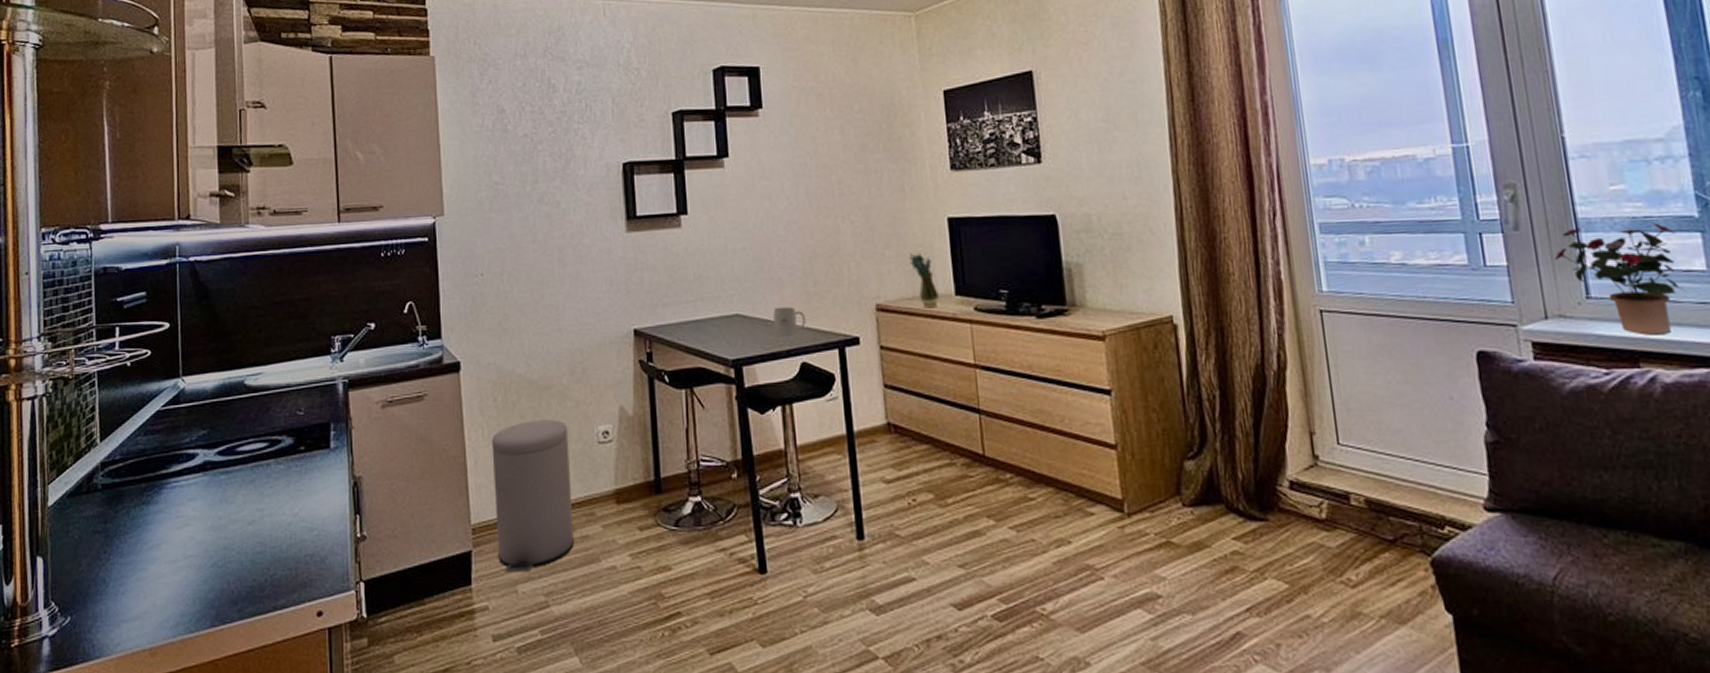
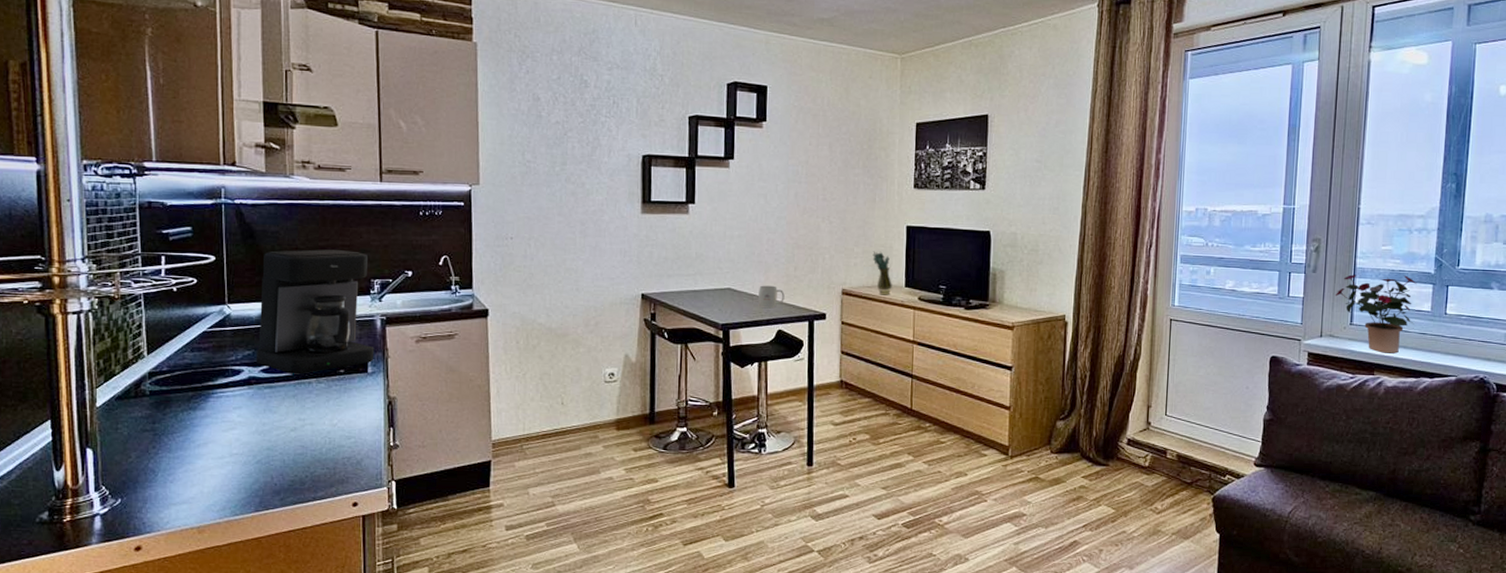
coffee maker: none [212,304,337,455] -> present [257,249,375,375]
pedal bin: present [491,420,575,572] -> none [512,361,580,479]

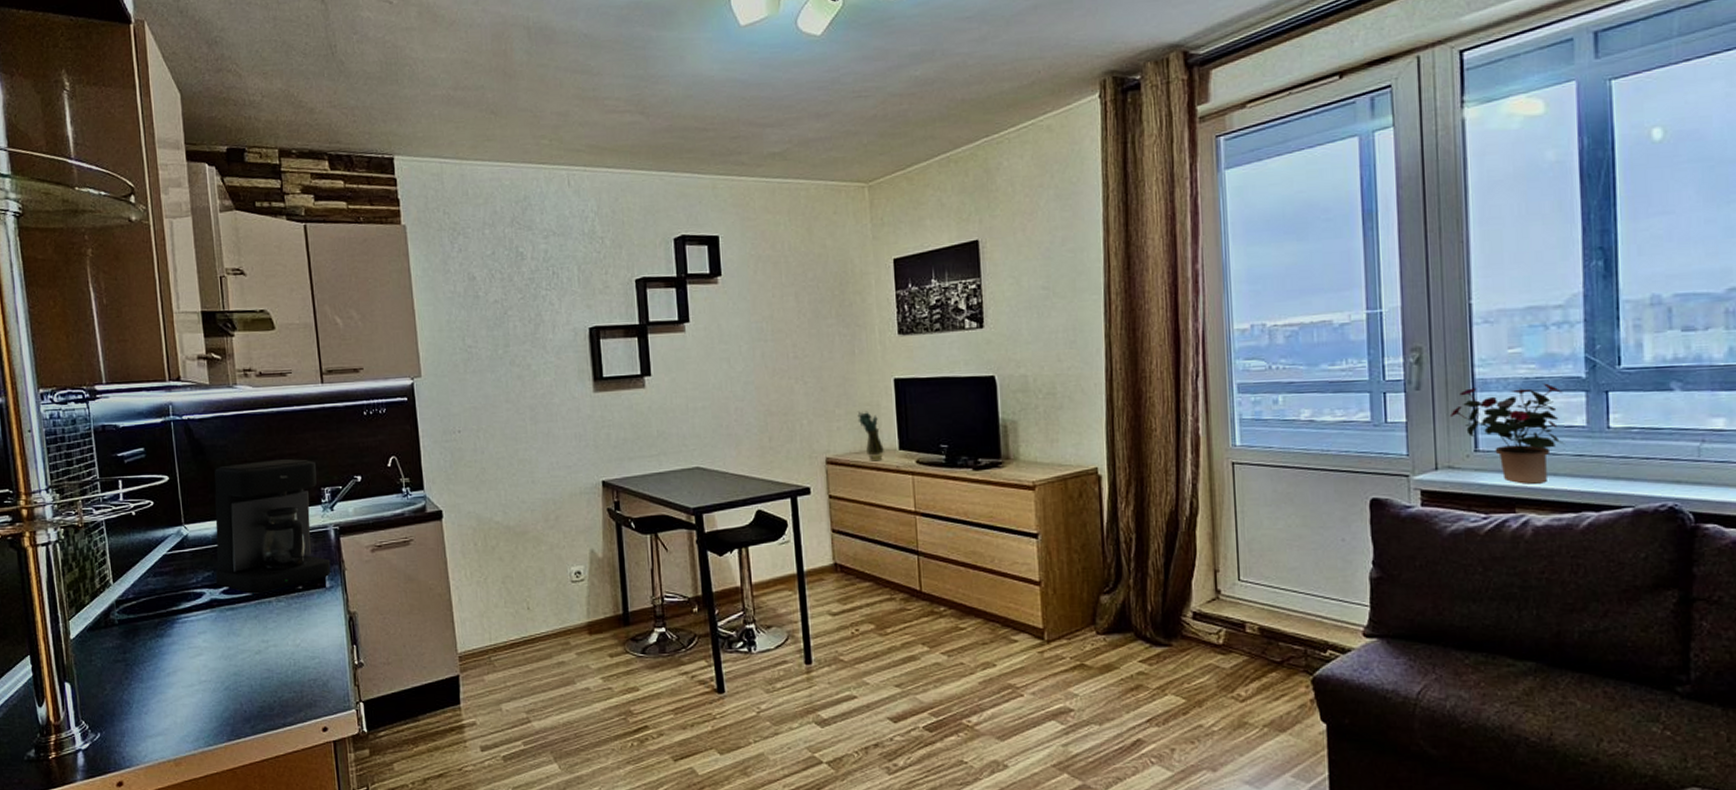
mug: present [758,285,785,309] -> none [731,460,761,487]

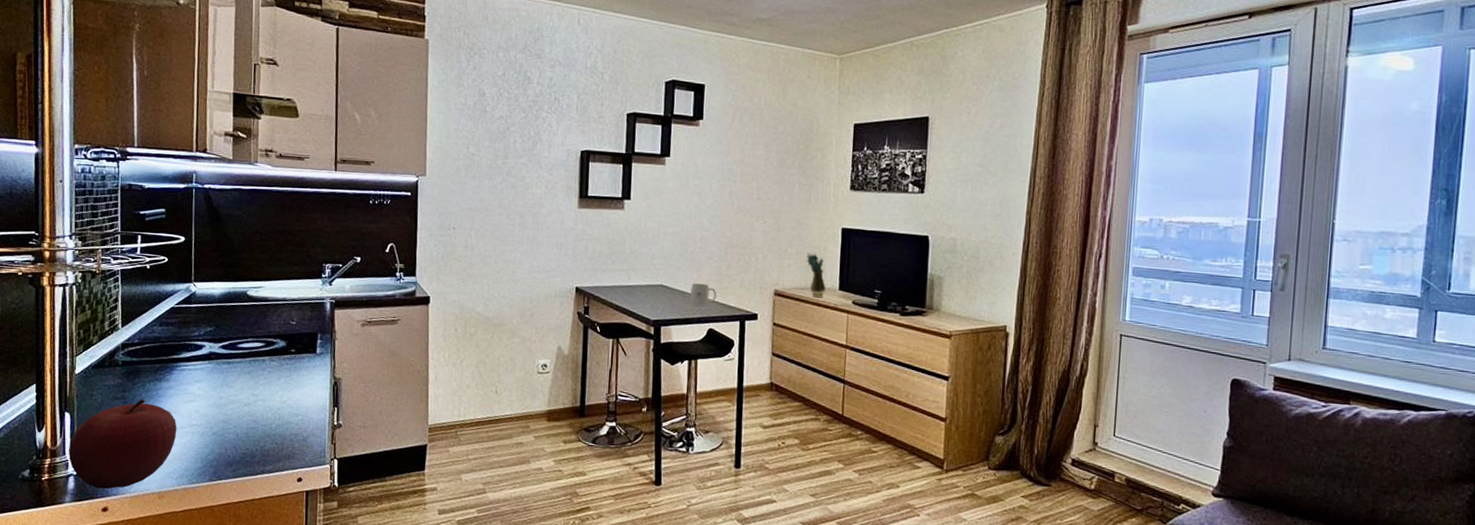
fruit: none [73,657,187,762] -> present [68,398,177,489]
coffee maker: present [214,459,331,594] -> none [217,233,323,352]
mug: none [731,460,761,487] -> present [690,283,717,307]
potted flower: present [1449,383,1564,484] -> none [1305,294,1401,382]

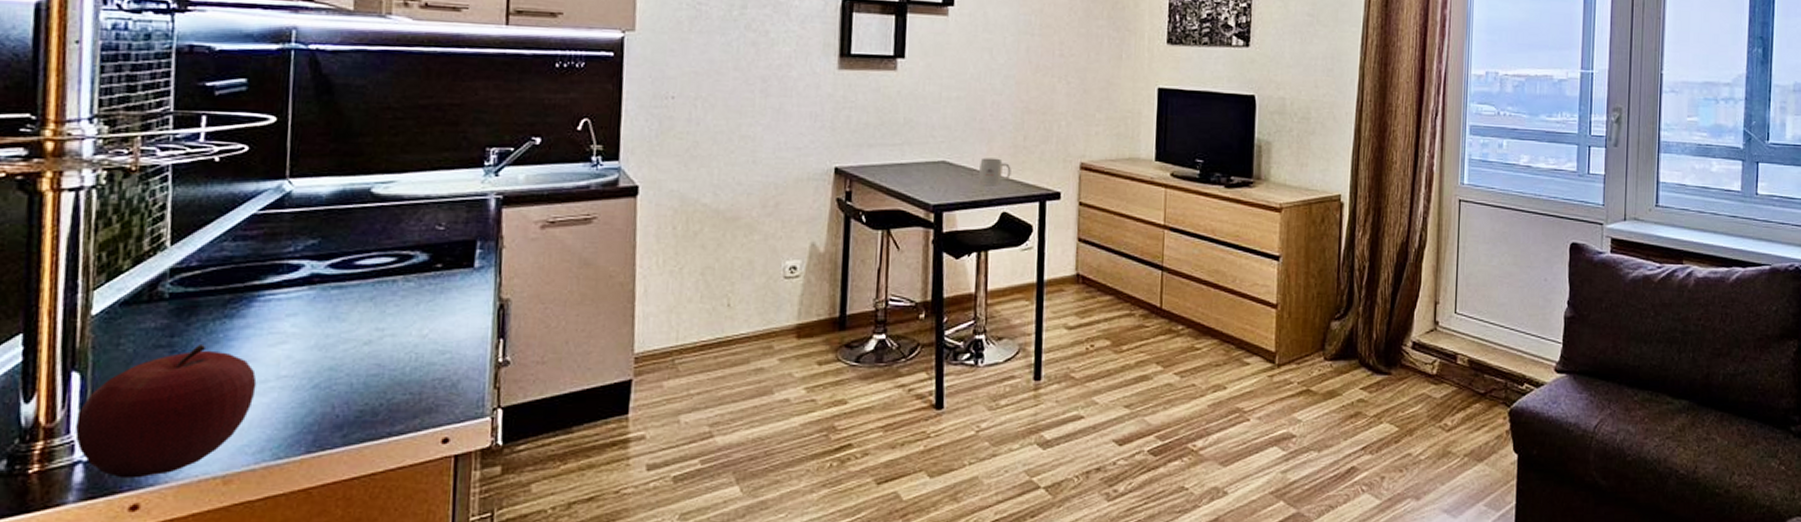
vase: present [806,252,826,298] -> none [1117,117,1140,171]

